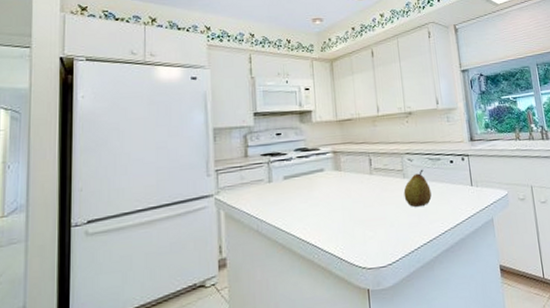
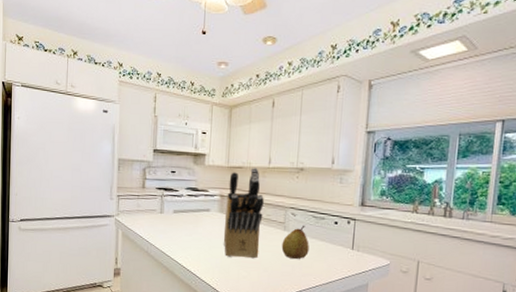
knife block: none [340,117,383,218] -> present [223,167,264,259]

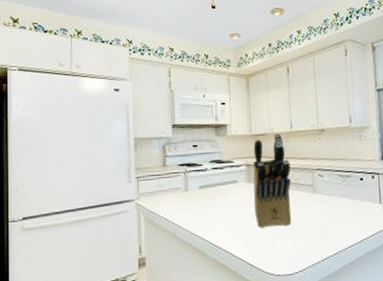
fruit: present [281,225,309,259] -> none [313,185,340,221]

